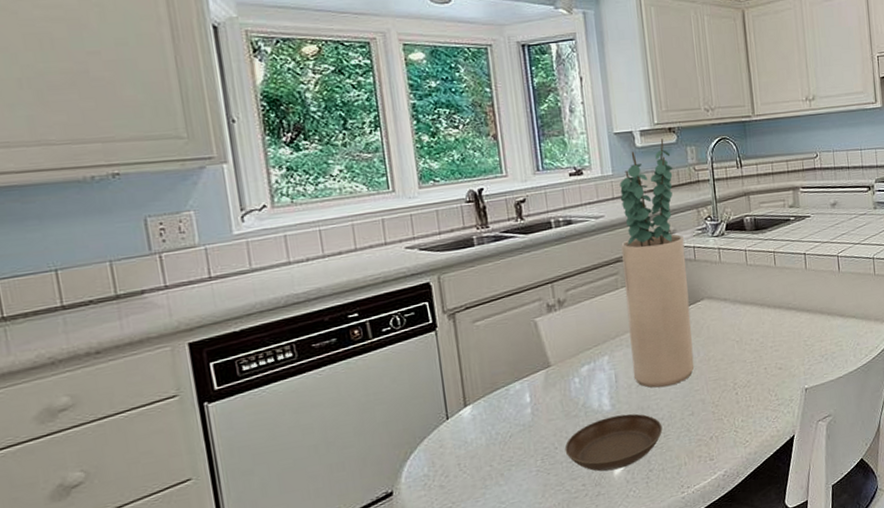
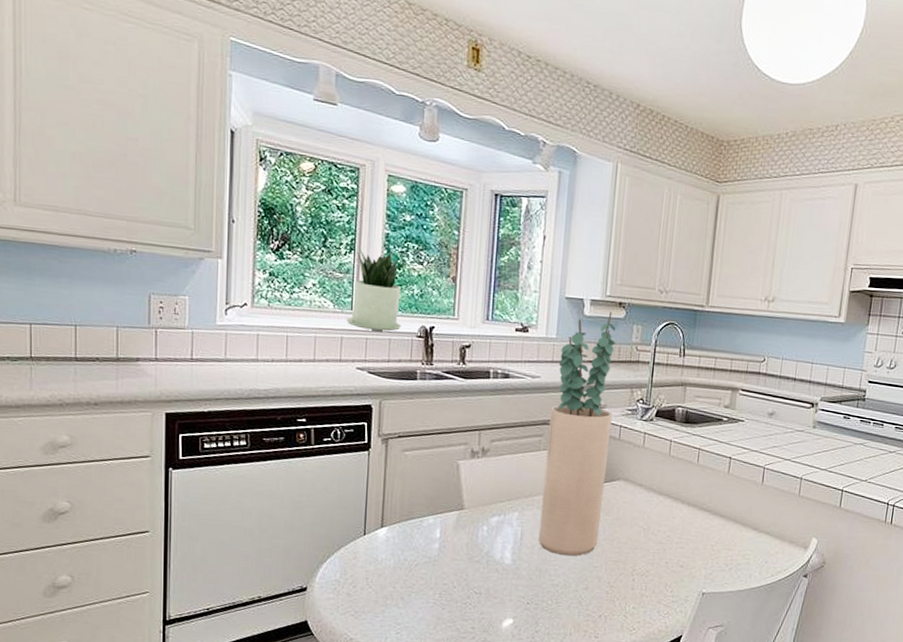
planter: none [383,123,447,206] -> present [347,249,402,332]
saucer: present [564,413,663,472] -> none [462,570,556,622]

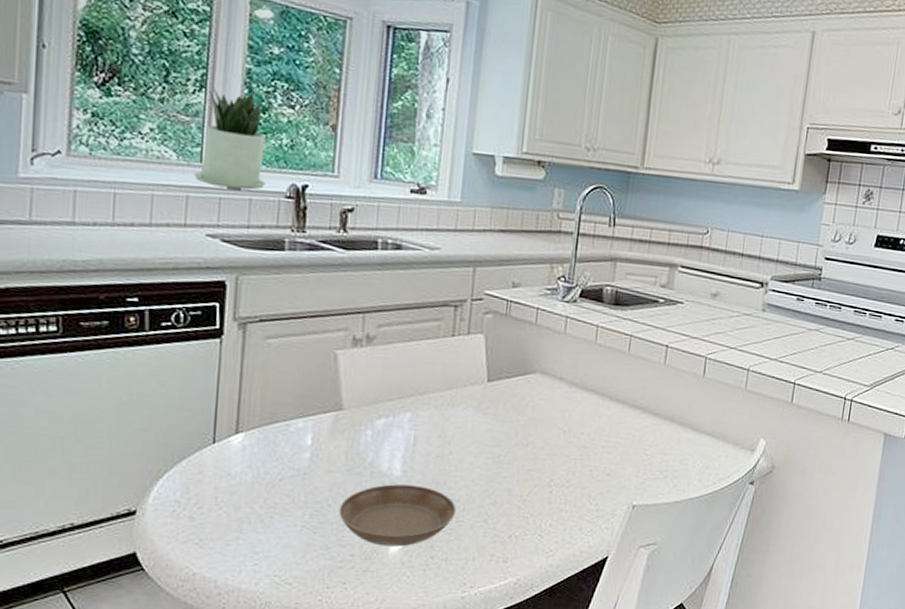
saucer: none [462,570,556,622] -> present [338,484,457,547]
vase: present [538,312,616,556] -> none [435,171,534,465]

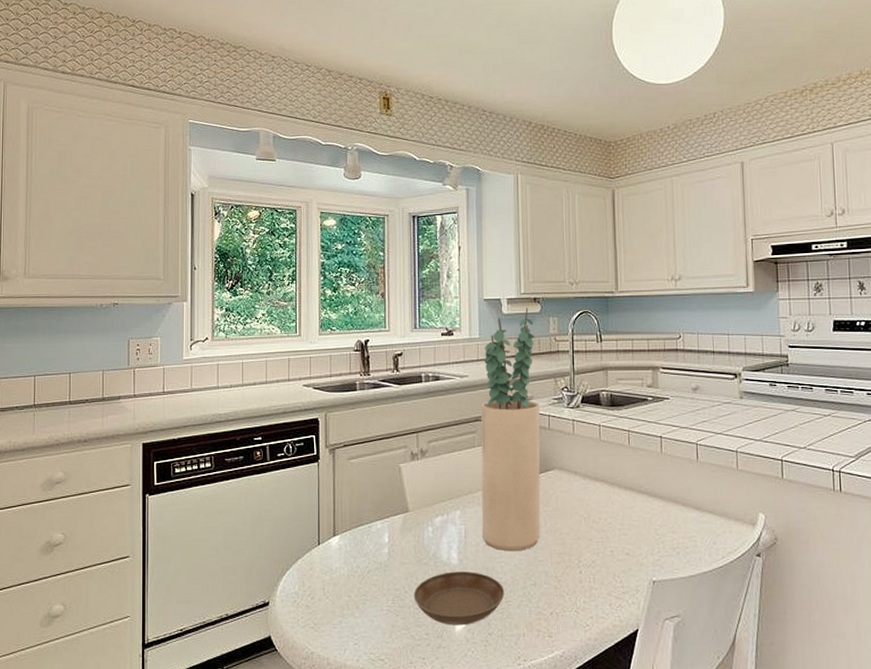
planter: present [194,86,266,190] -> none [292,278,340,349]
vase: none [435,171,534,465] -> present [481,308,541,552]

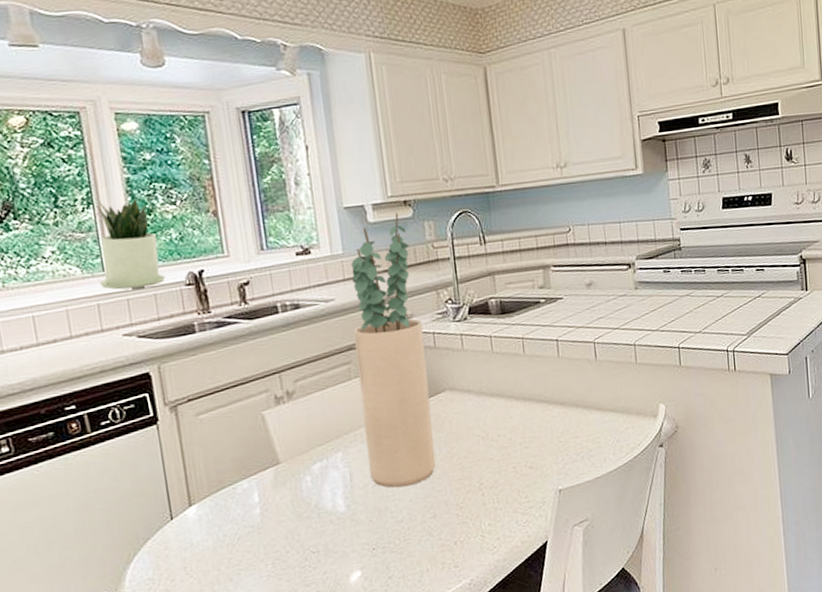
planter: none [292,278,340,349] -> present [96,199,166,290]
saucer: present [413,571,505,626] -> none [296,515,403,578]

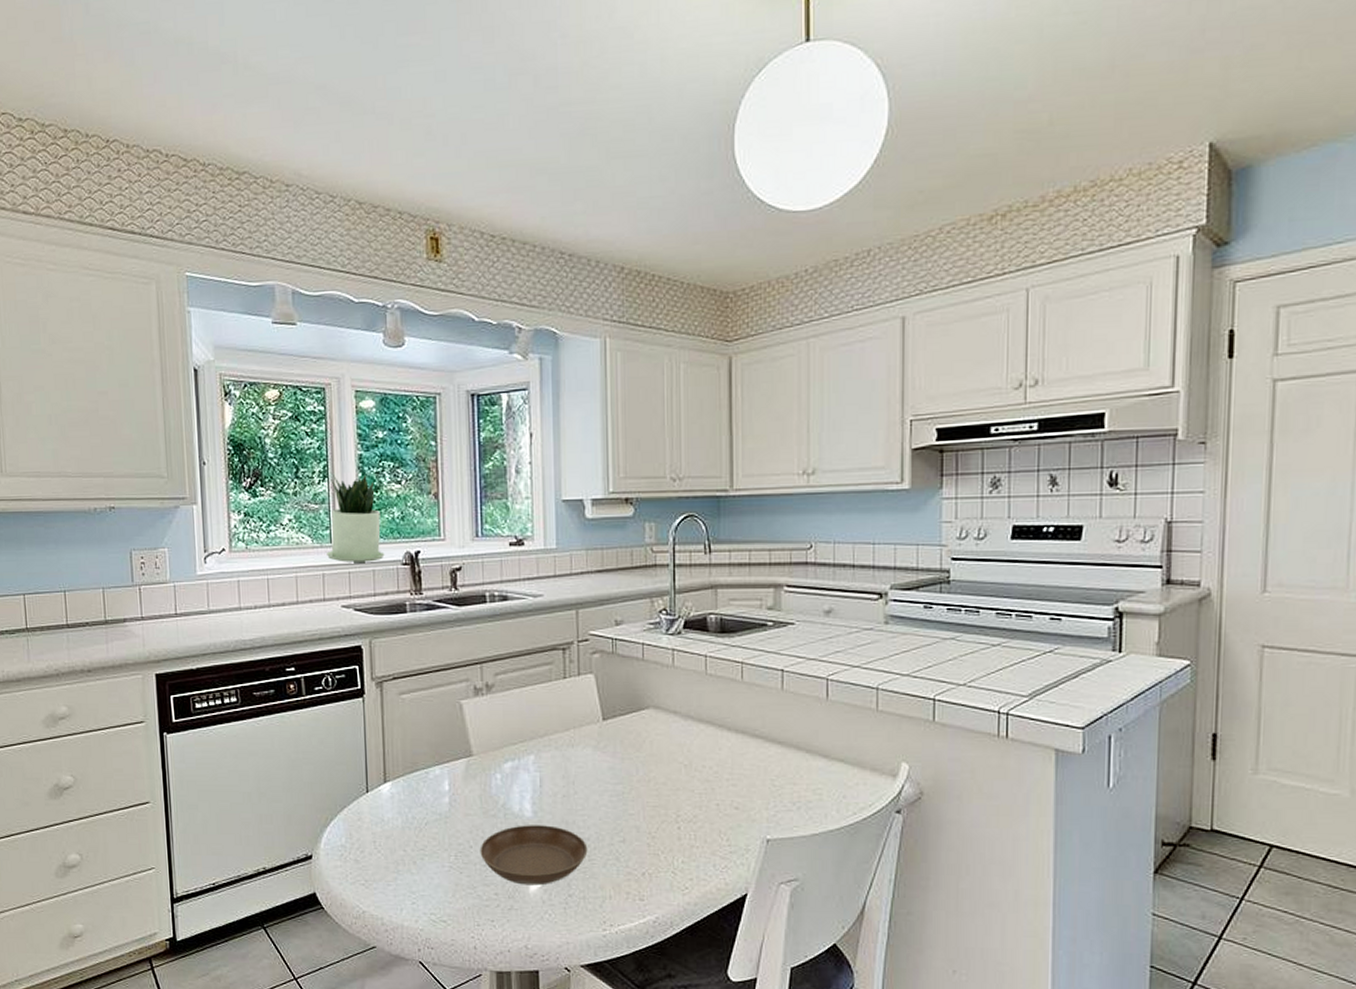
saucer: none [296,515,403,578] -> present [480,825,588,886]
vase: present [351,213,436,488] -> none [559,510,632,803]

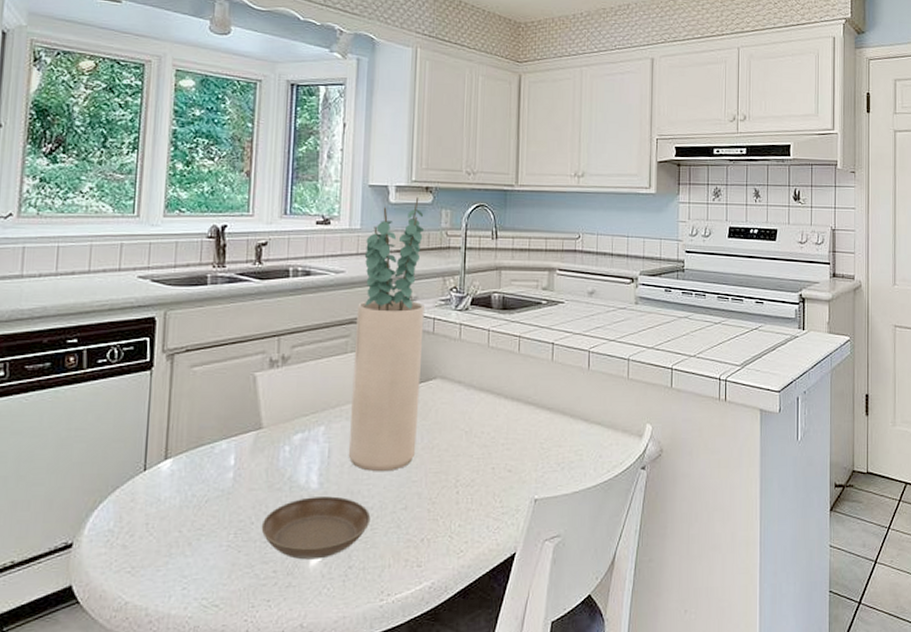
planter: present [327,475,385,562] -> none [127,147,190,234]
vase: none [559,510,632,803] -> present [348,197,424,472]

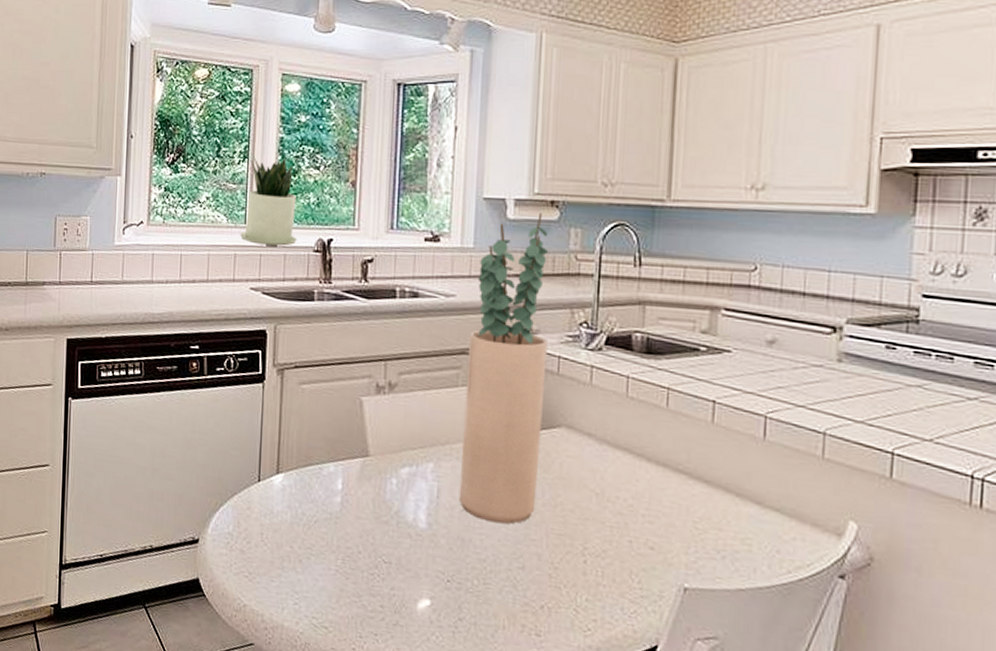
planter: none [127,147,190,234] -> present [240,156,297,246]
saucer: present [261,496,371,560] -> none [368,536,483,604]

